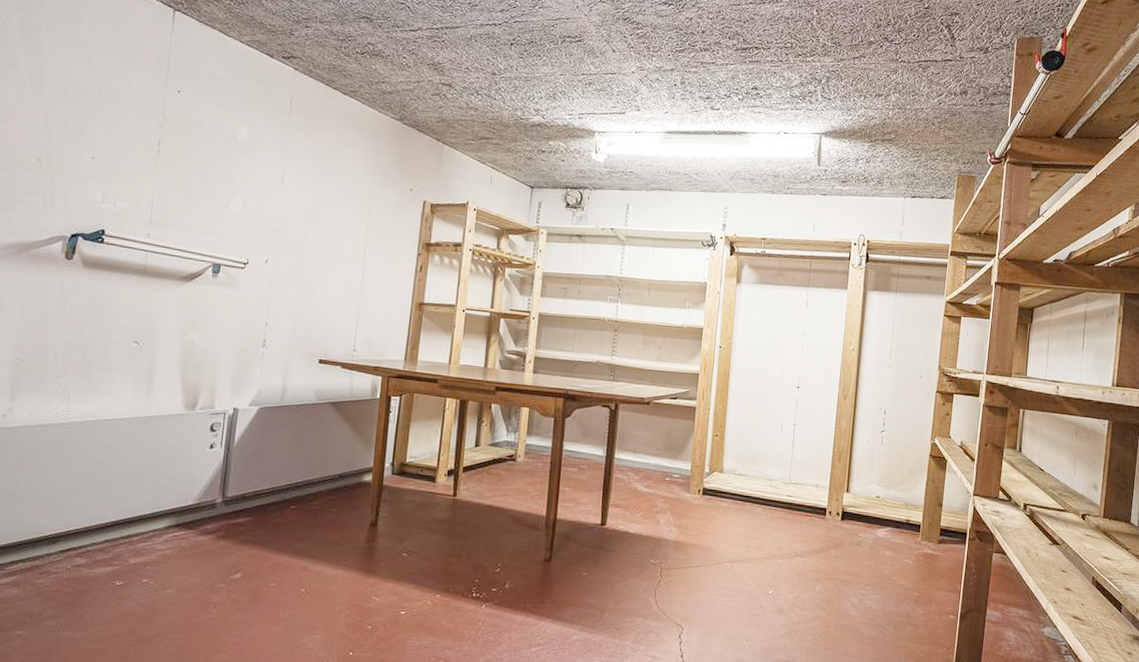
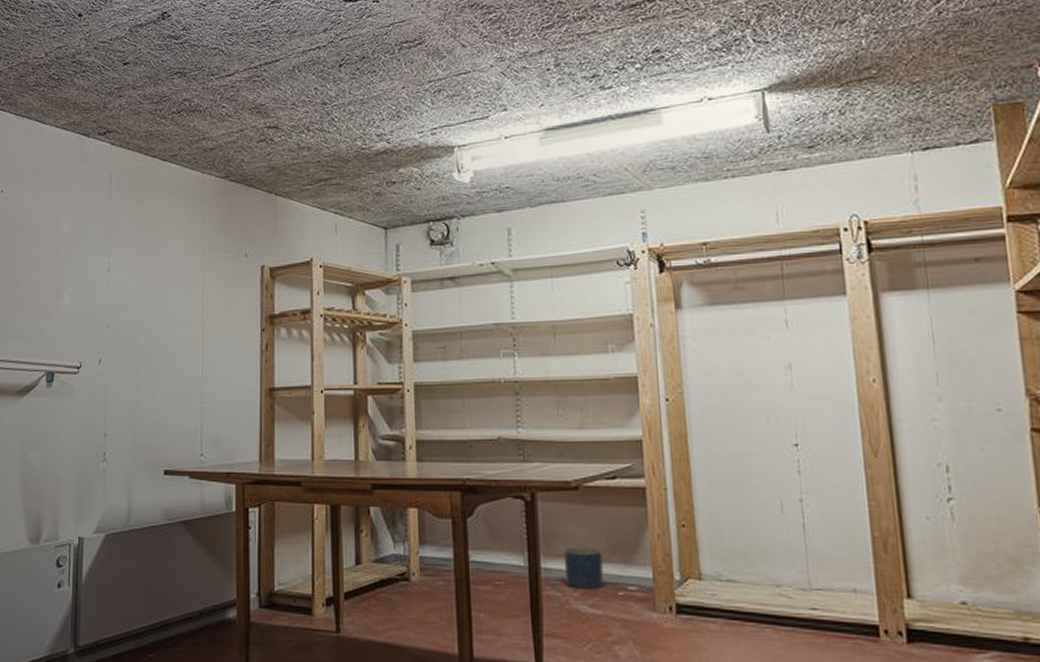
planter: none [631,444,659,475] -> present [563,546,604,589]

